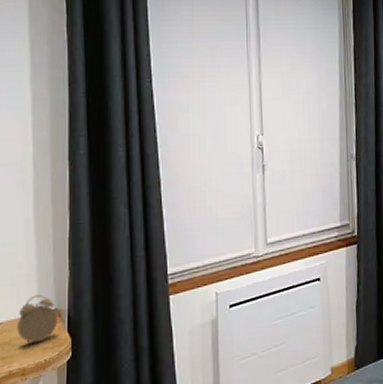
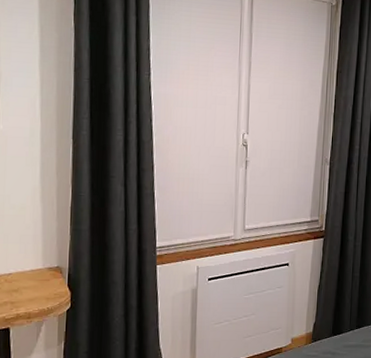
alarm clock: present [17,294,59,345] -> none [24,253,60,294]

